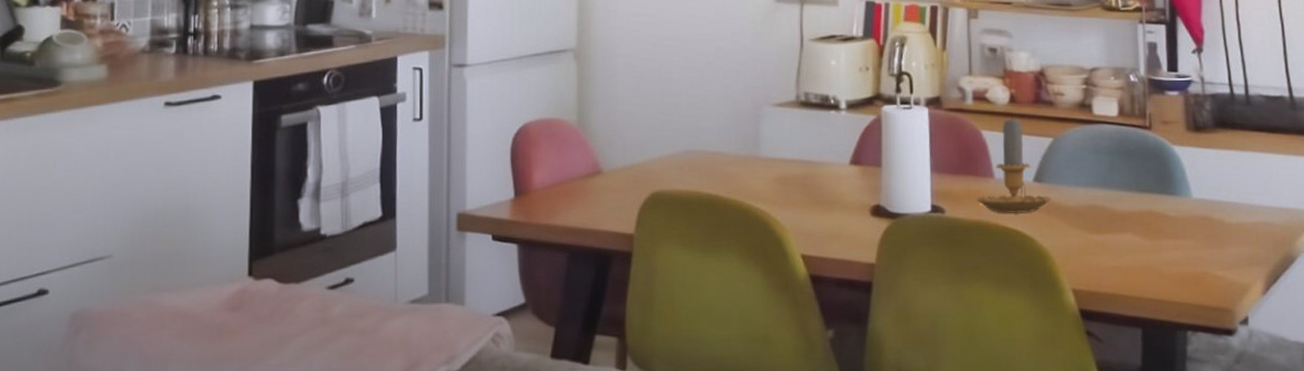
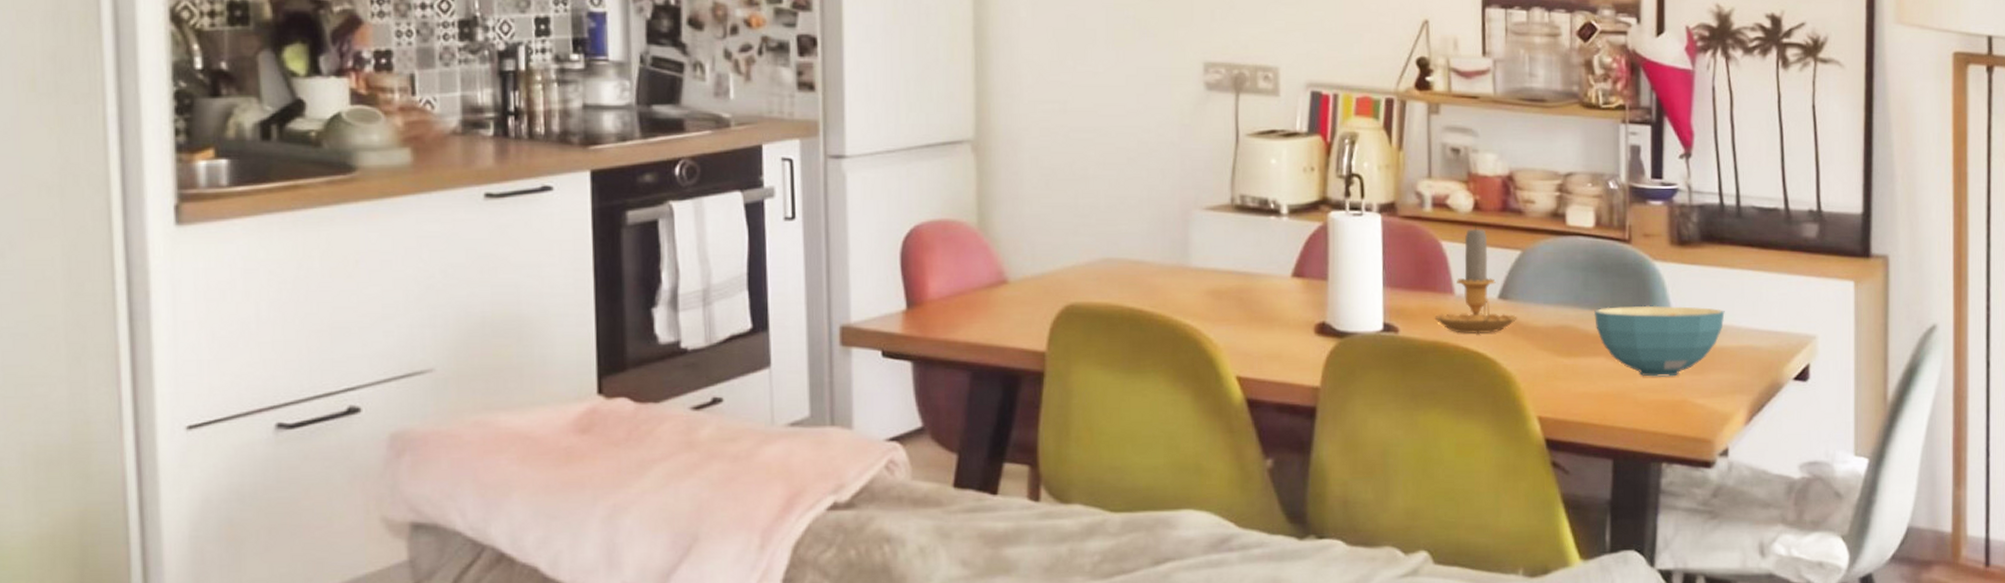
cereal bowl: none [1120,185,1239,251] -> present [1593,305,1725,377]

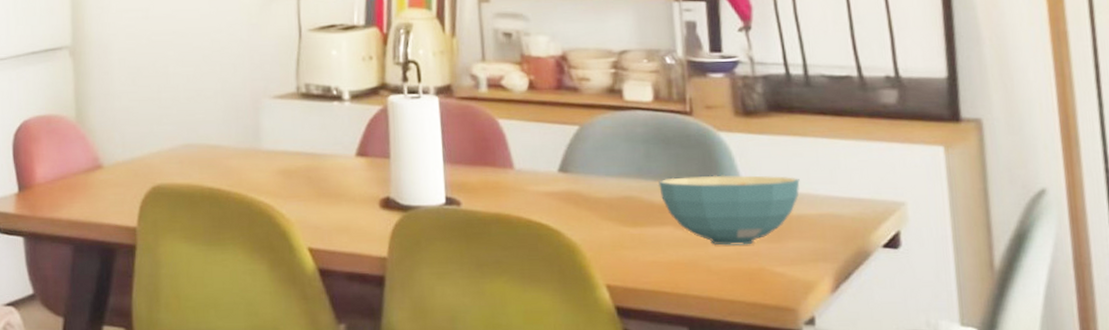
candle: present [1434,223,1517,335] -> none [495,101,579,206]

